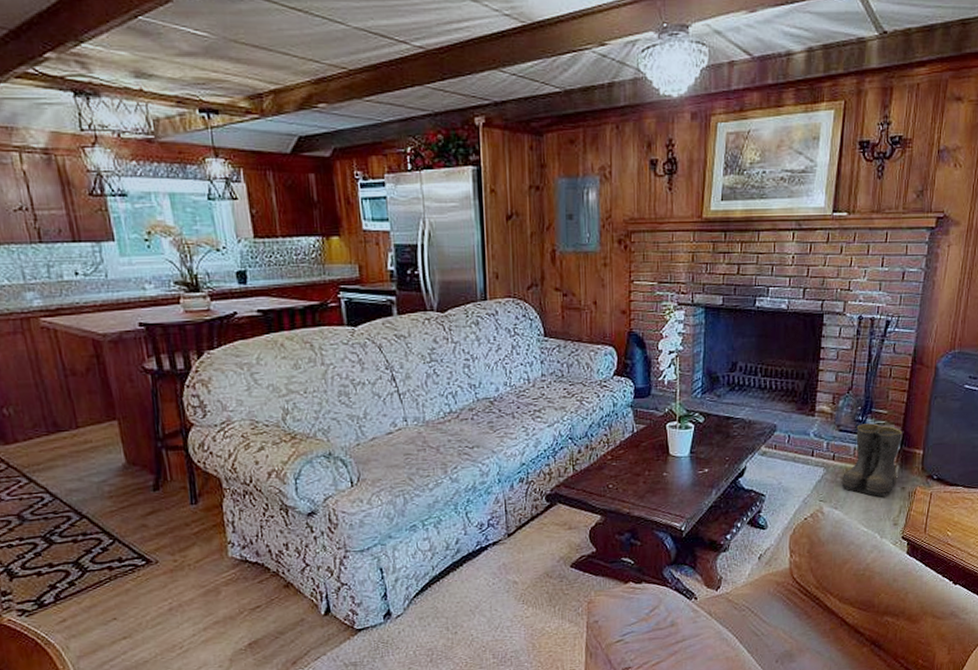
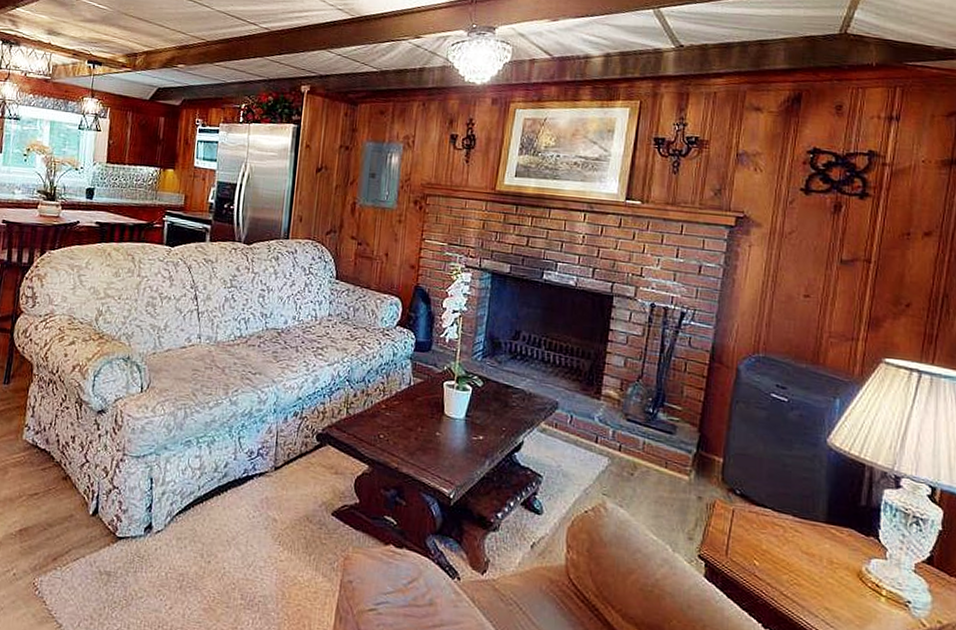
boots: present [841,423,903,497] -> none [628,417,699,504]

